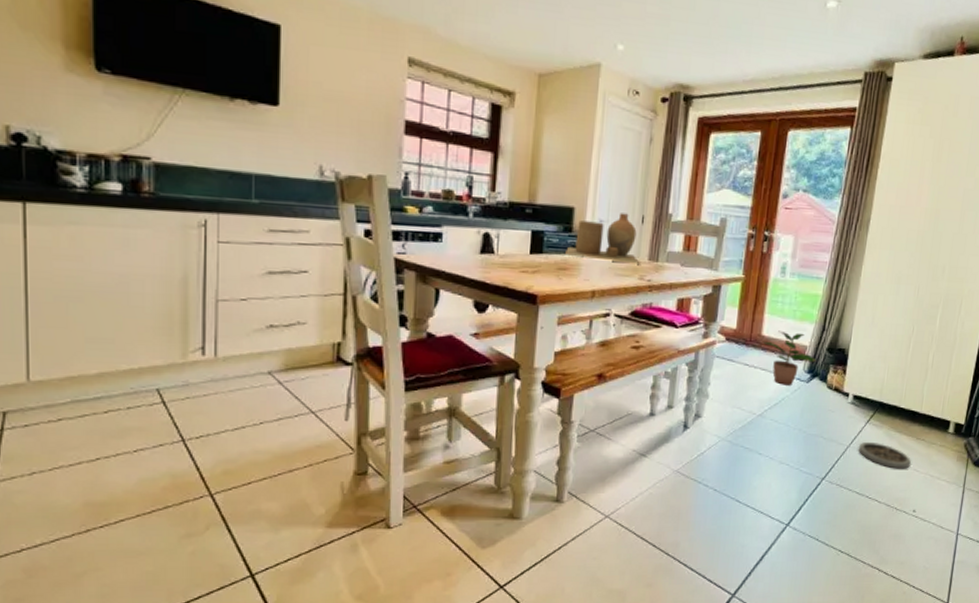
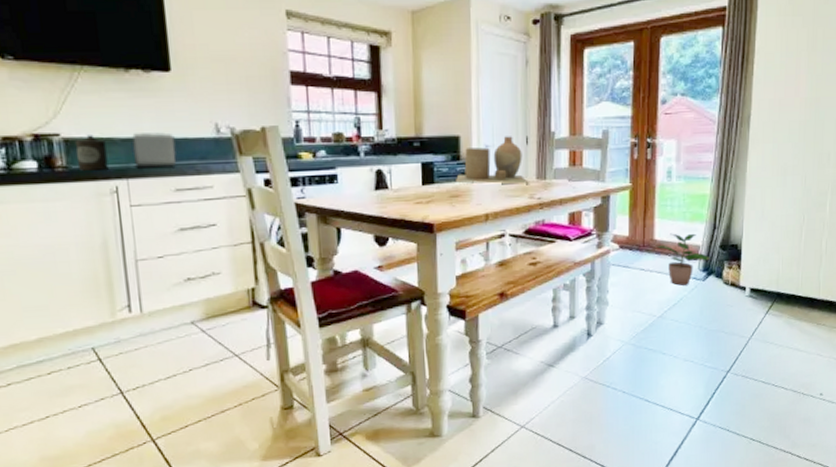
canister: none [166,162,199,201] -> present [74,135,109,171]
toaster: none [227,164,274,208] -> present [131,132,177,170]
pet bowl: present [858,441,911,469] -> none [760,331,813,356]

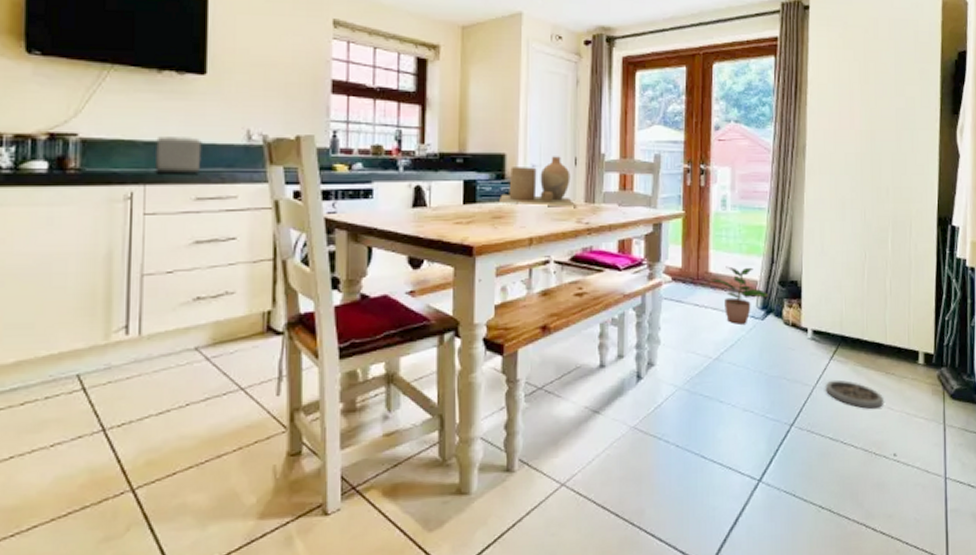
canister: present [74,135,109,171] -> none [92,136,126,174]
pet bowl: none [760,331,813,356] -> present [825,379,883,409]

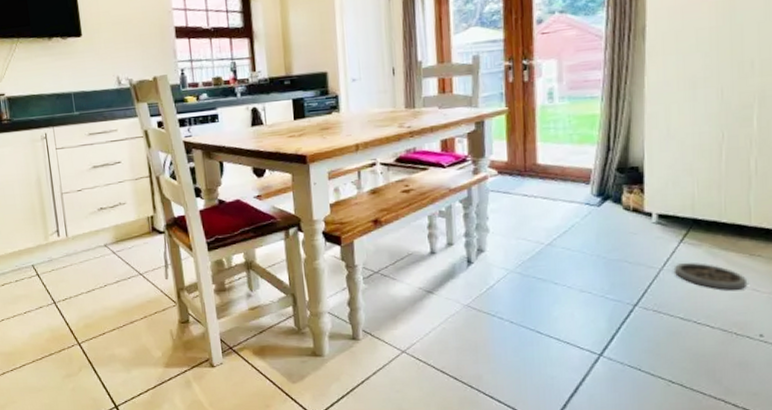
toaster: present [154,135,202,176] -> none [55,87,89,119]
vase: present [498,156,577,207] -> none [324,68,398,117]
potted plant: present [710,266,769,324] -> none [539,156,605,212]

